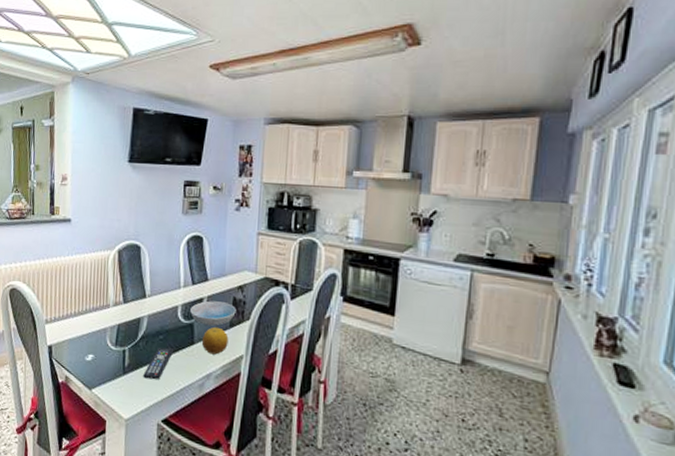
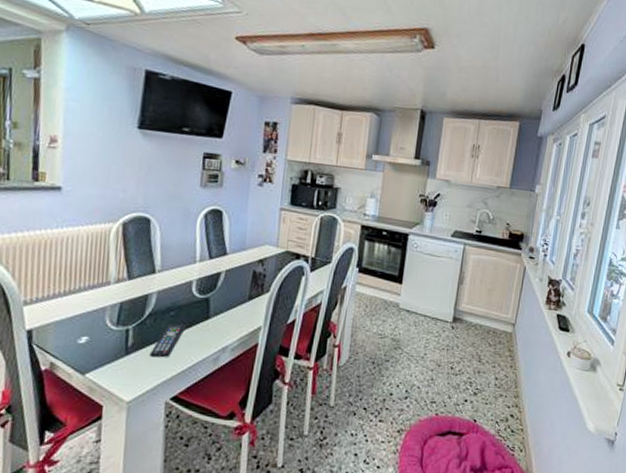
dish: present [190,300,236,327] -> none [206,274,256,300]
fruit: present [201,327,229,355] -> none [217,300,247,328]

